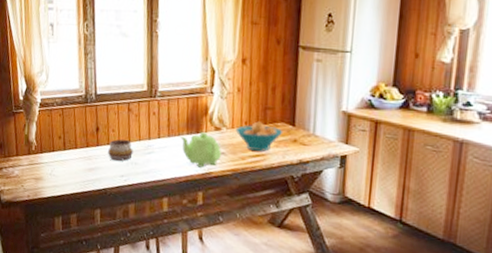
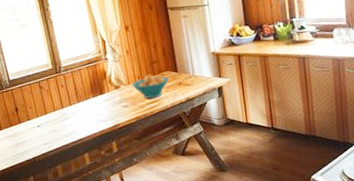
decorative bowl: present [108,139,133,162] -> none [29,113,52,133]
teapot: present [181,132,222,168] -> none [88,92,125,122]

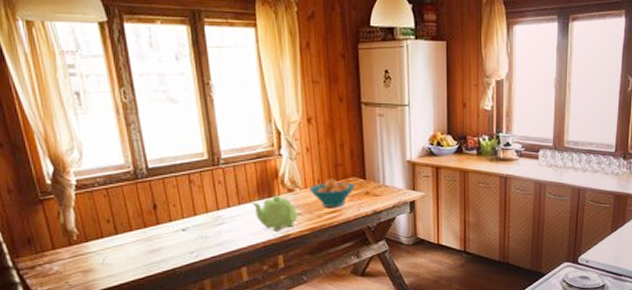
teapot: none [88,92,125,122] -> present [253,196,298,231]

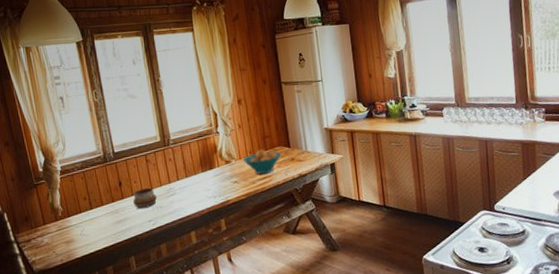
decorative bowl: none [171,214,201,238] -> present [133,188,157,209]
teapot: present [253,196,298,231] -> none [197,167,236,199]

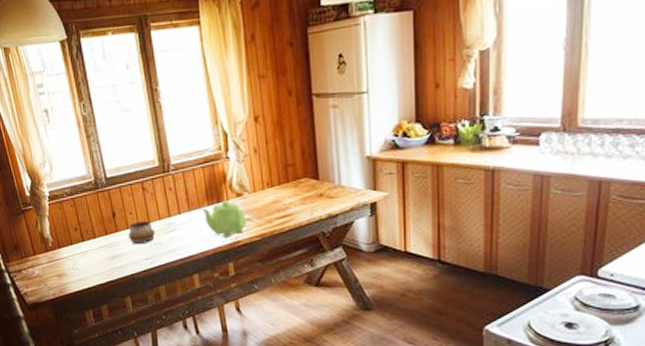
teapot: none [197,167,236,199] -> present [202,201,248,238]
fruit bowl: present [243,149,282,174] -> none [258,180,308,212]

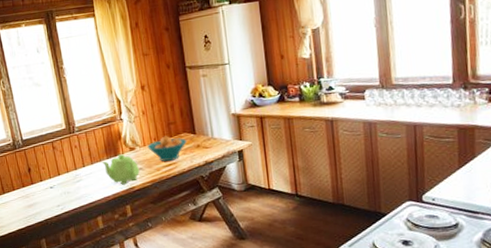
decorative bowl: present [128,221,155,245] -> none [42,174,64,194]
fruit bowl: none [258,180,308,212] -> present [147,136,187,161]

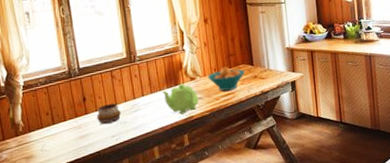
decorative bowl: none [42,174,64,194] -> present [97,104,121,125]

